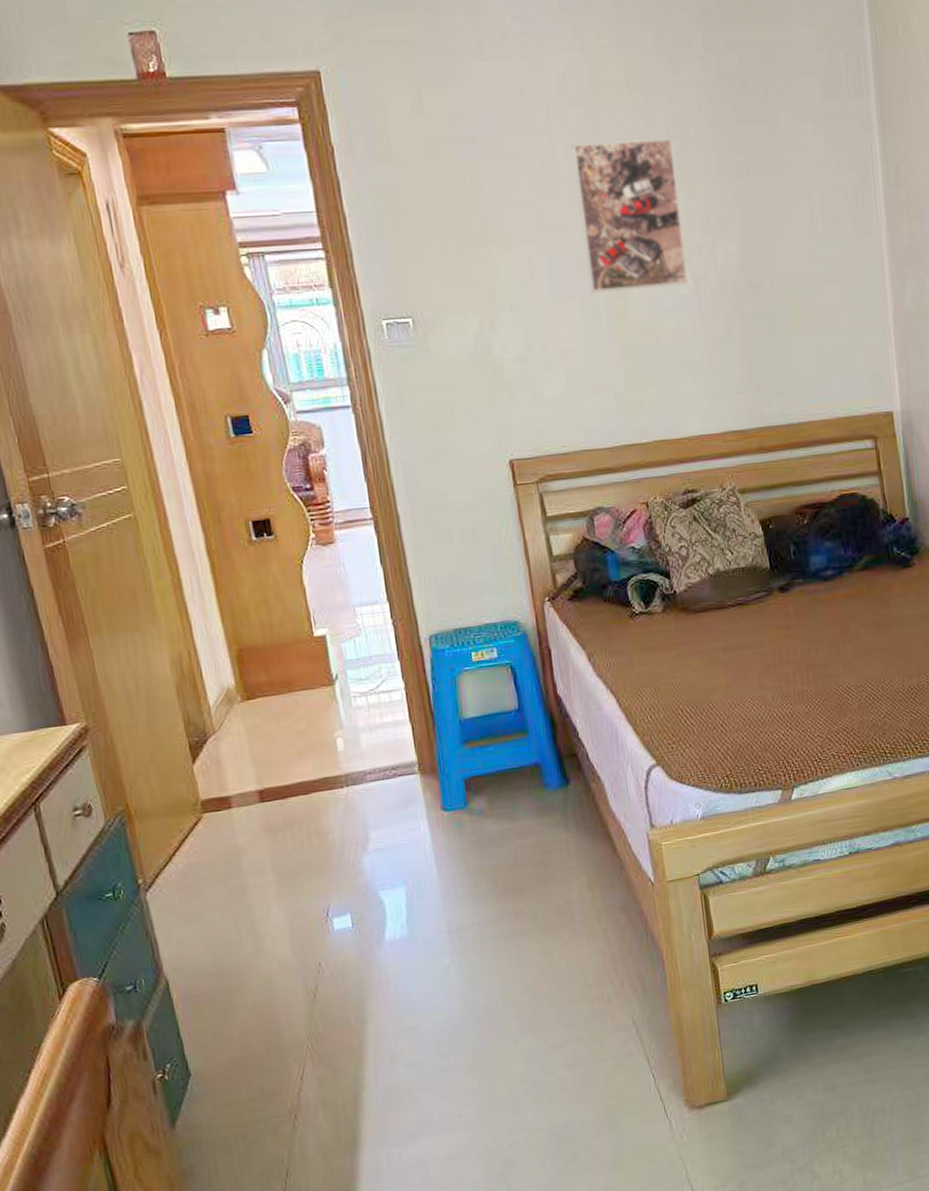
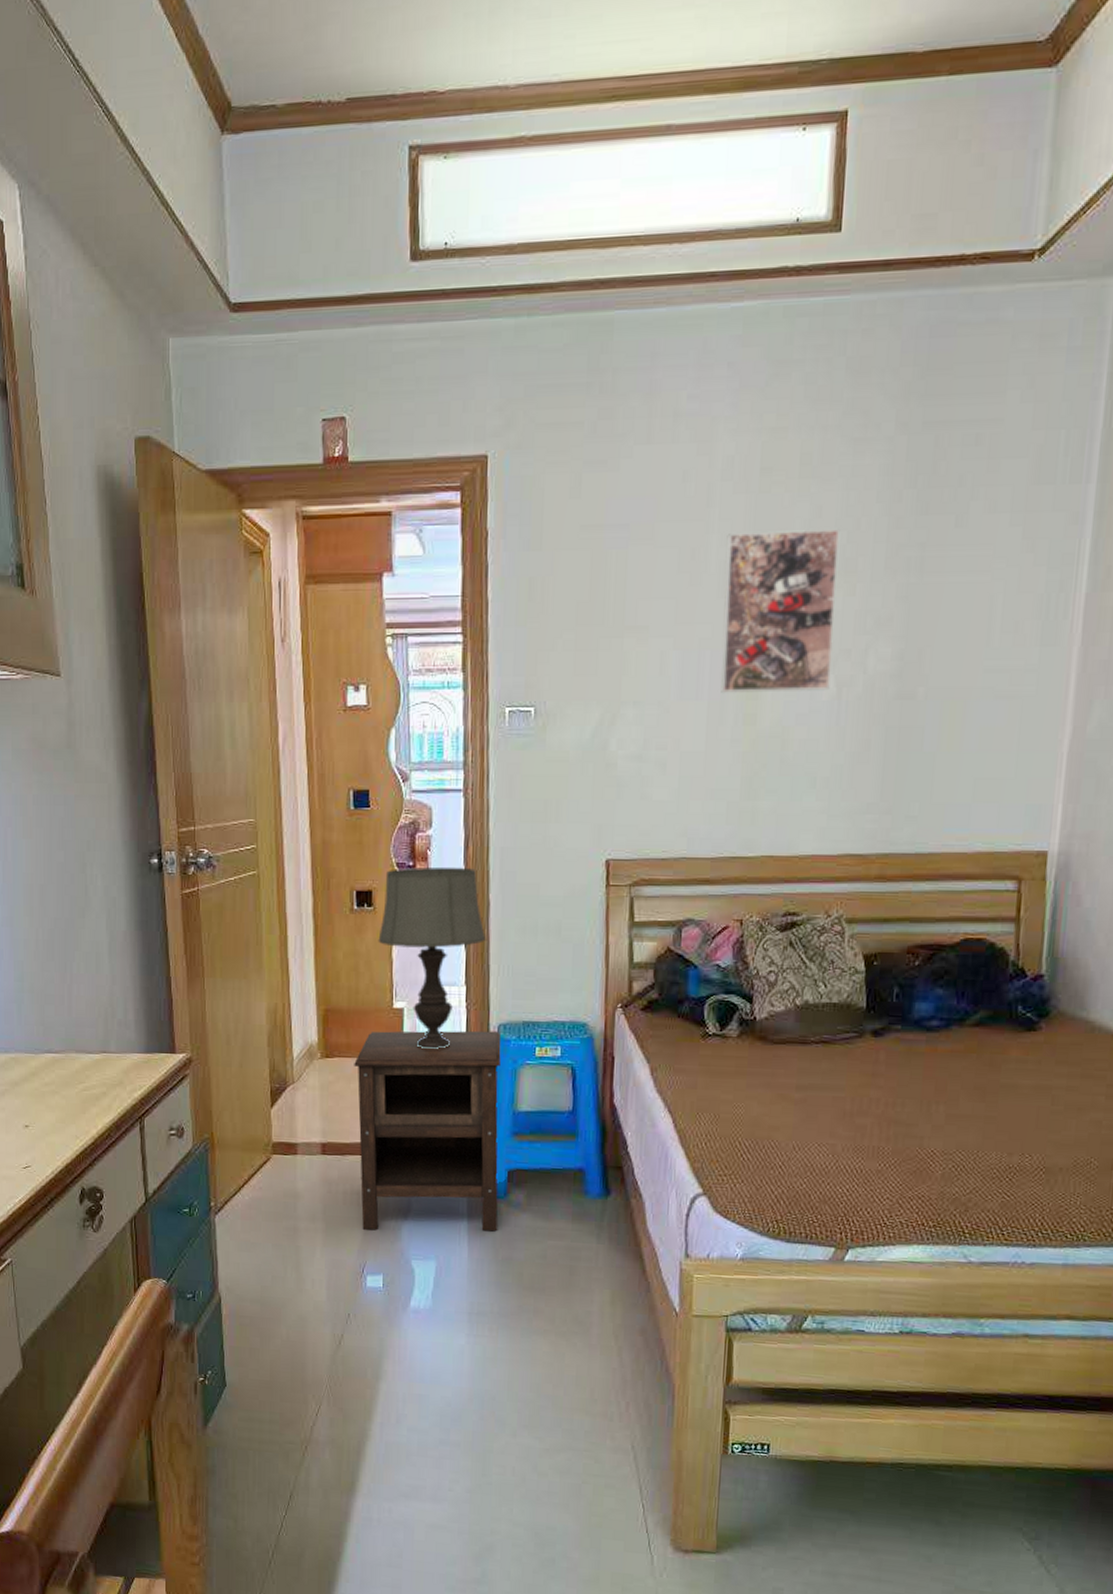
nightstand: none [280,643,463,872] -> present [354,1030,501,1232]
table lamp: none [282,483,402,673] -> present [378,866,487,1049]

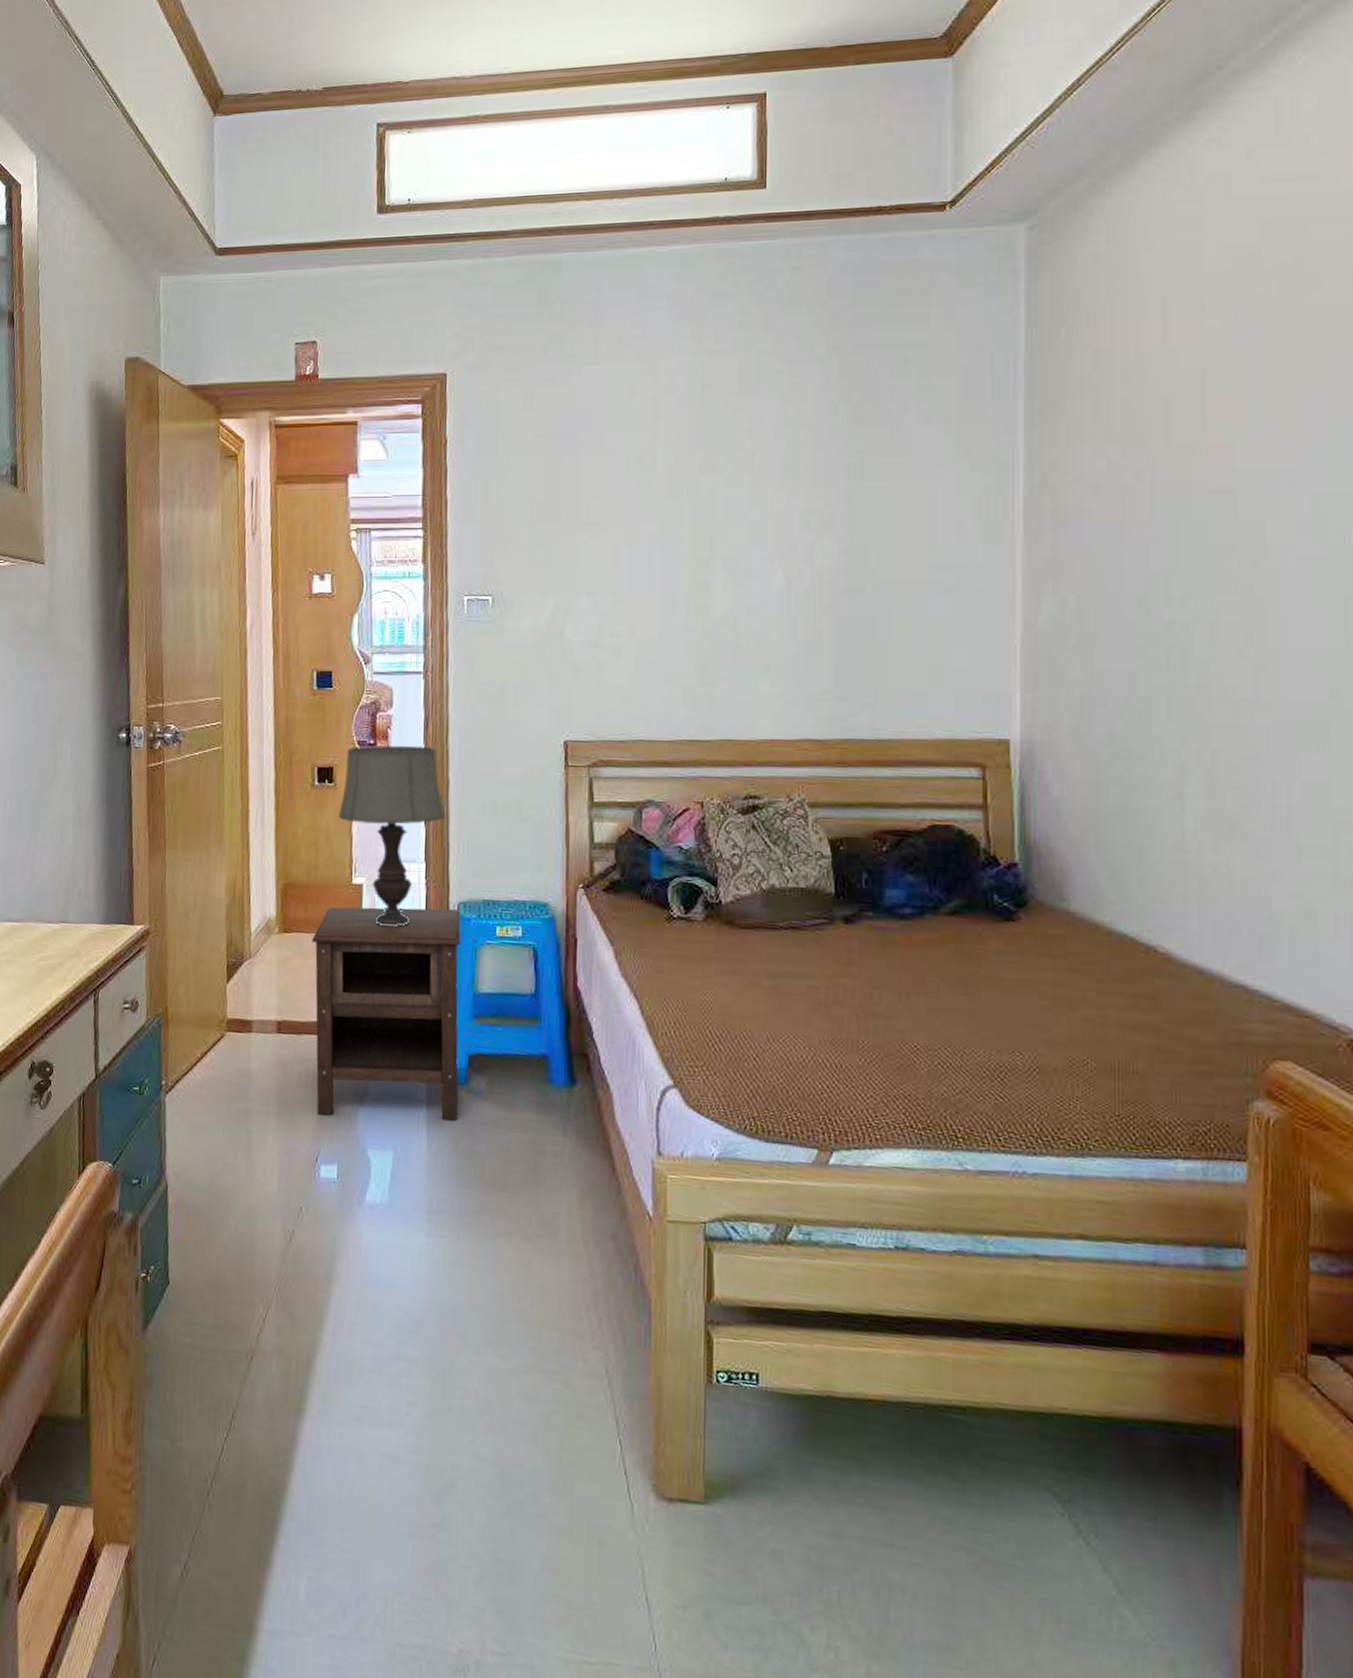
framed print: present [720,528,841,694] -> none [671,437,781,586]

